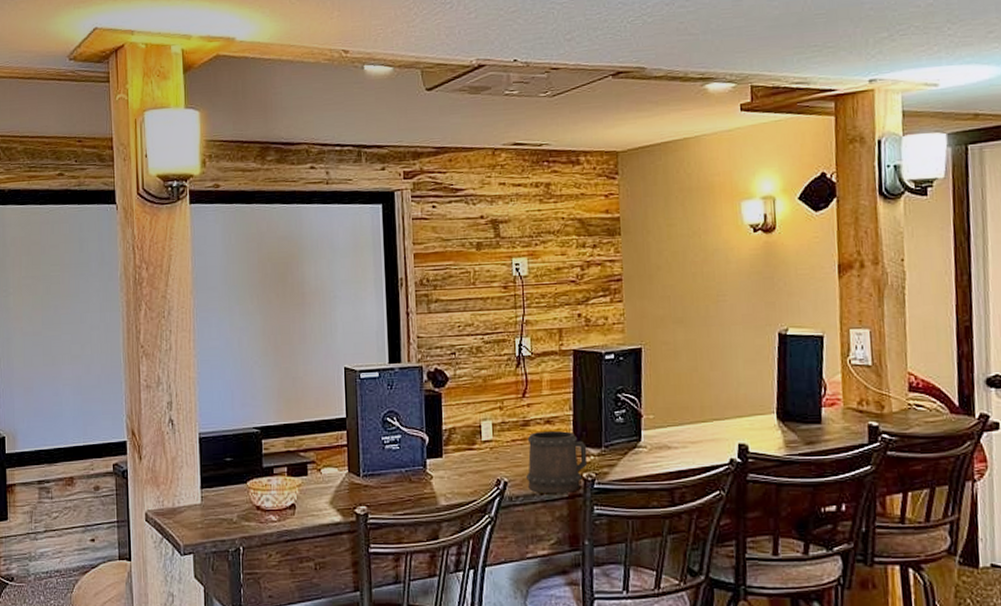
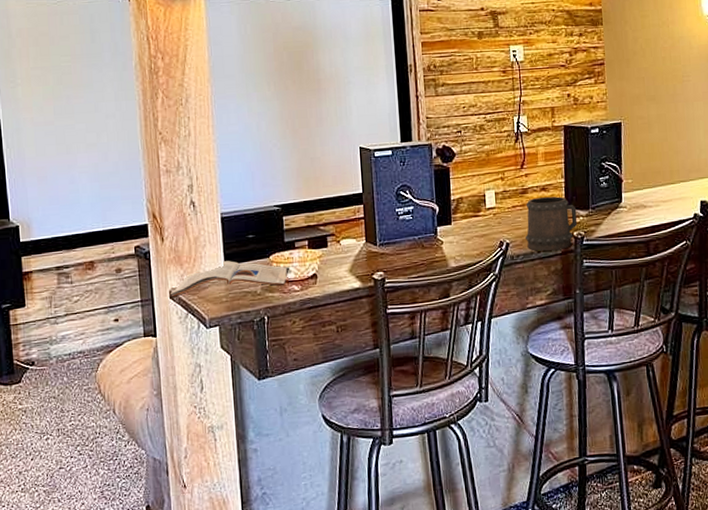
magazine: none [146,484,268,521] -> present [171,261,290,299]

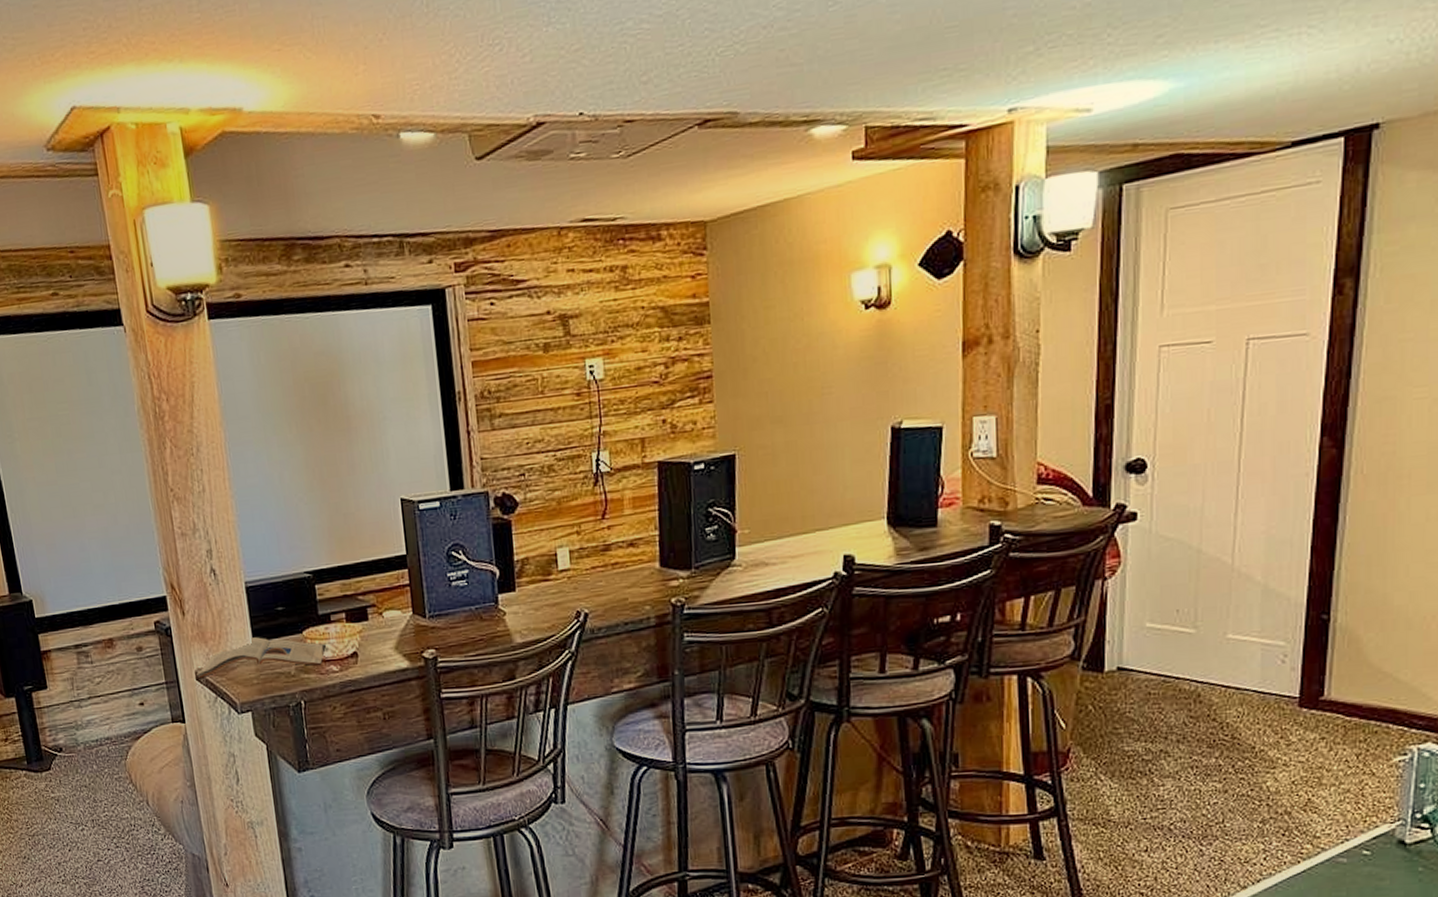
beer mug: present [526,196,578,251] -> none [609,553,676,623]

